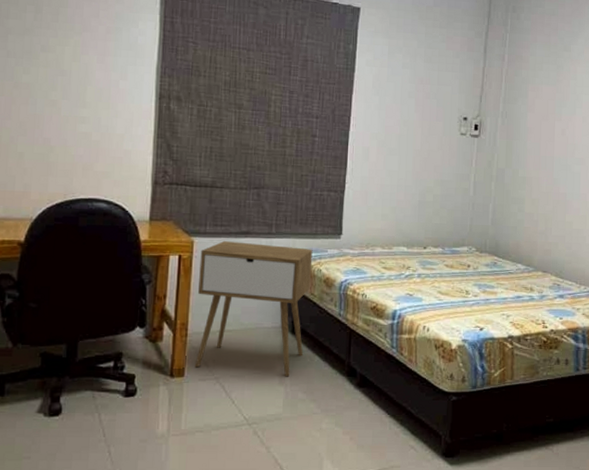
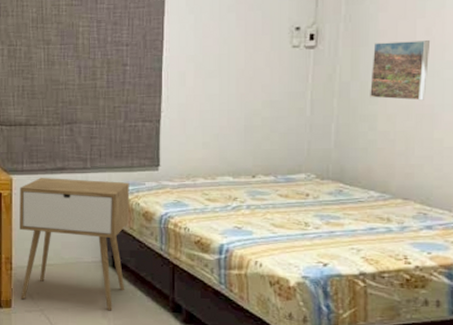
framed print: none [520,137,565,189] -> present [370,40,431,101]

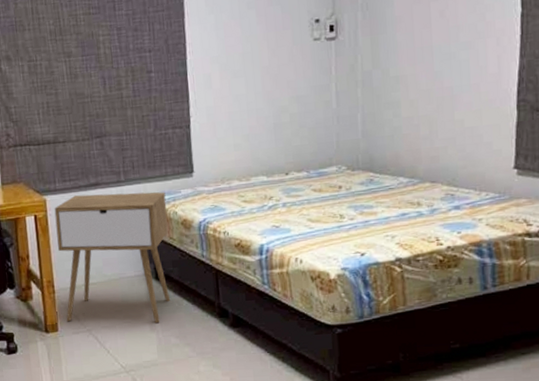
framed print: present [370,40,431,101] -> none [391,23,445,85]

